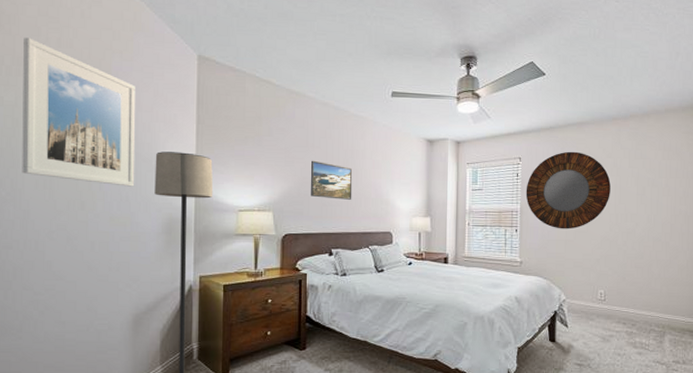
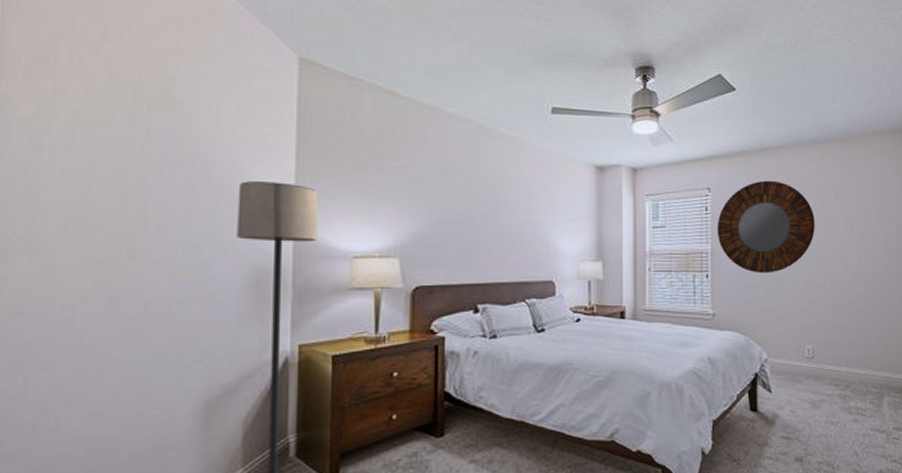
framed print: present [22,37,135,187] -> none [43,29,212,228]
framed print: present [311,160,353,200] -> none [450,192,504,241]

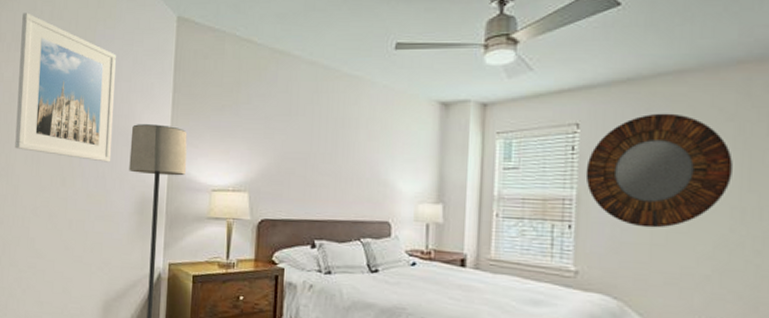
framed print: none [43,29,212,228] -> present [15,13,116,162]

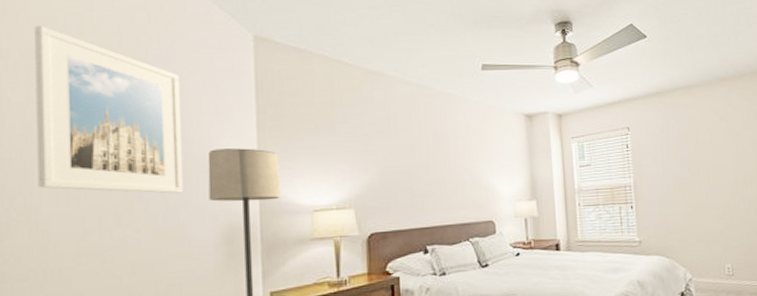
home mirror: present [585,113,733,228] -> none [637,116,727,202]

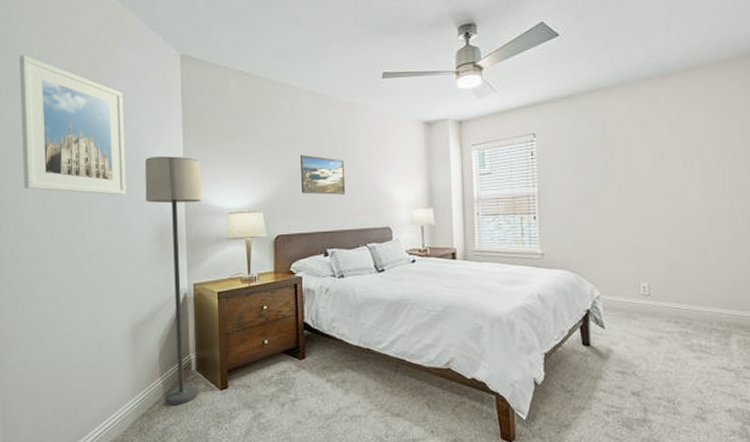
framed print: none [396,146,446,189] -> present [301,154,346,195]

